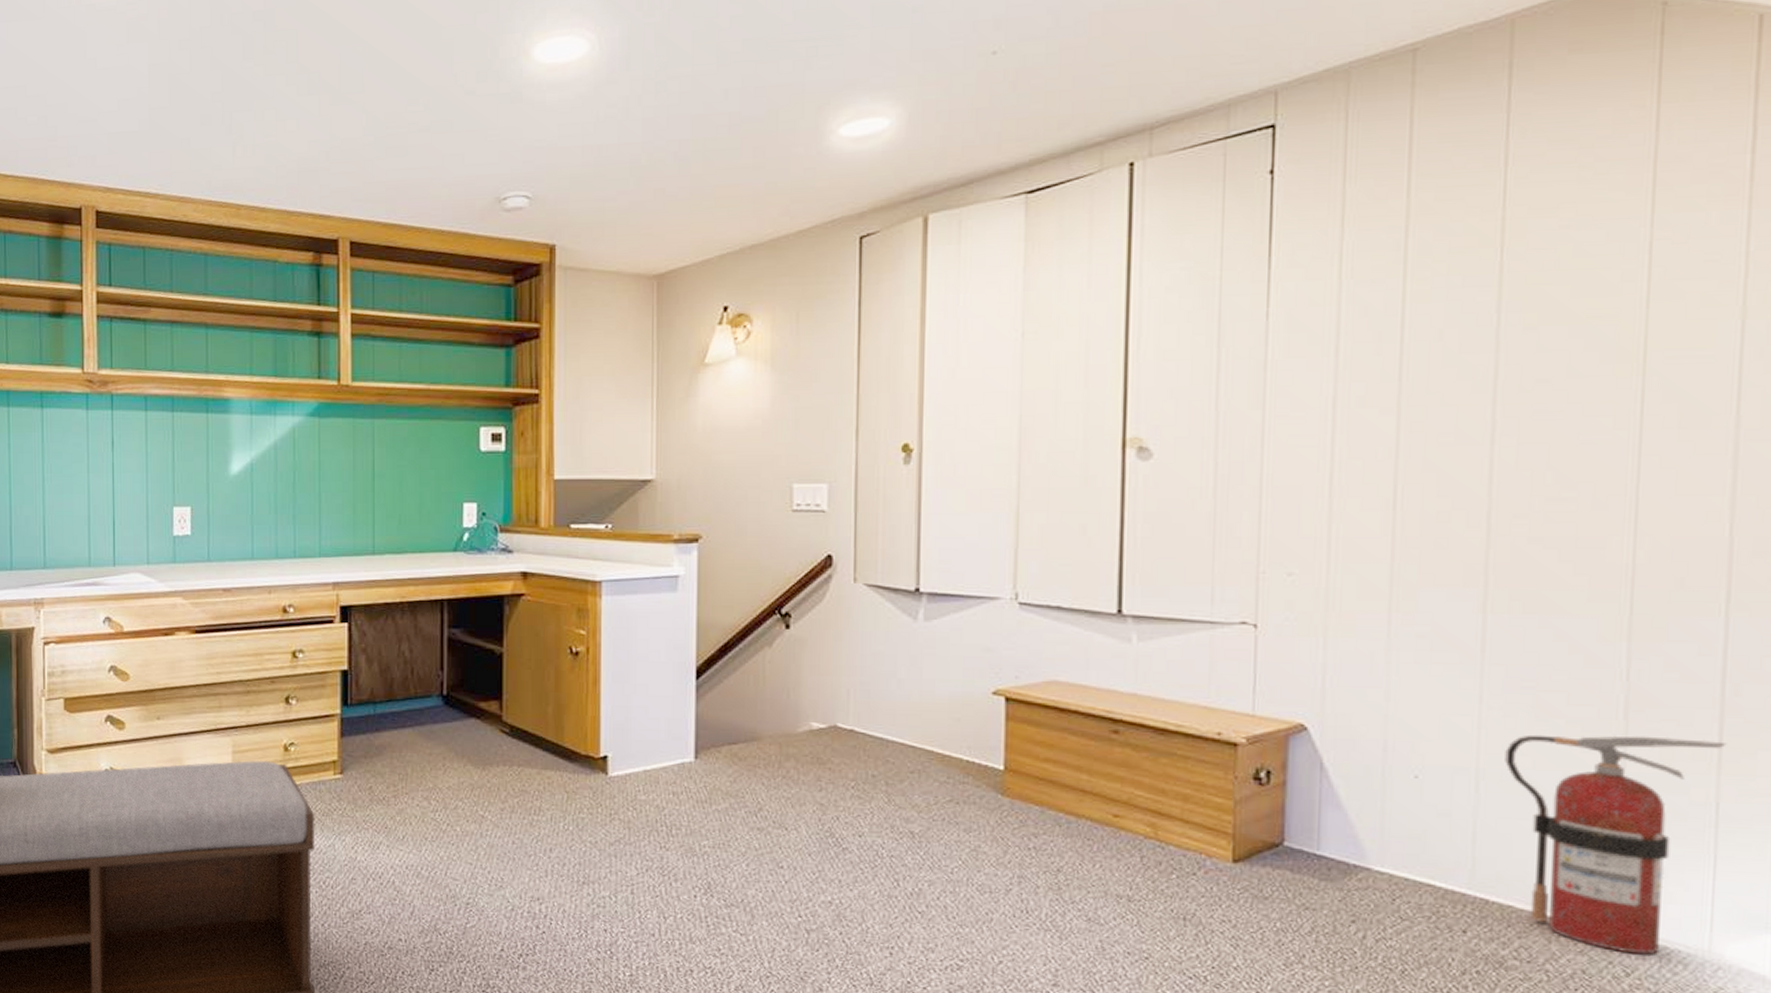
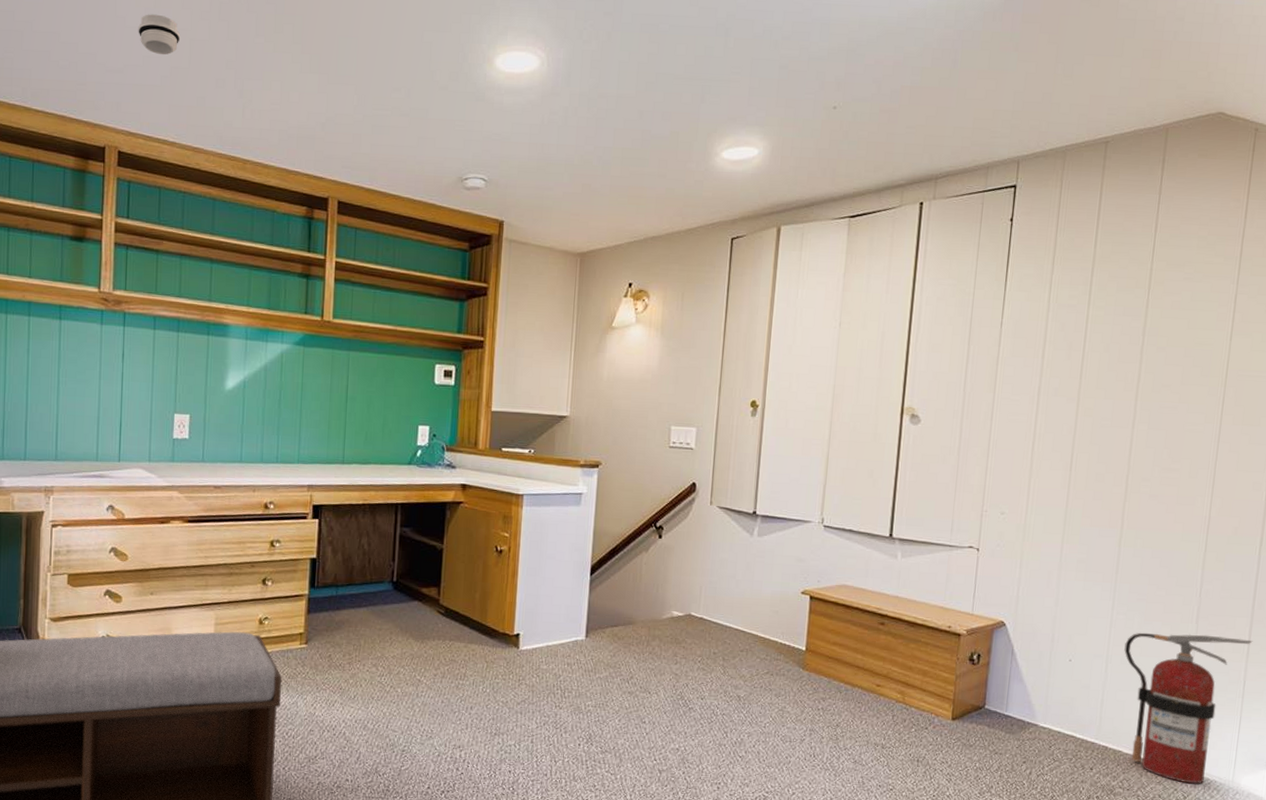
smoke detector: none [111,50,158,96] -> present [138,14,181,55]

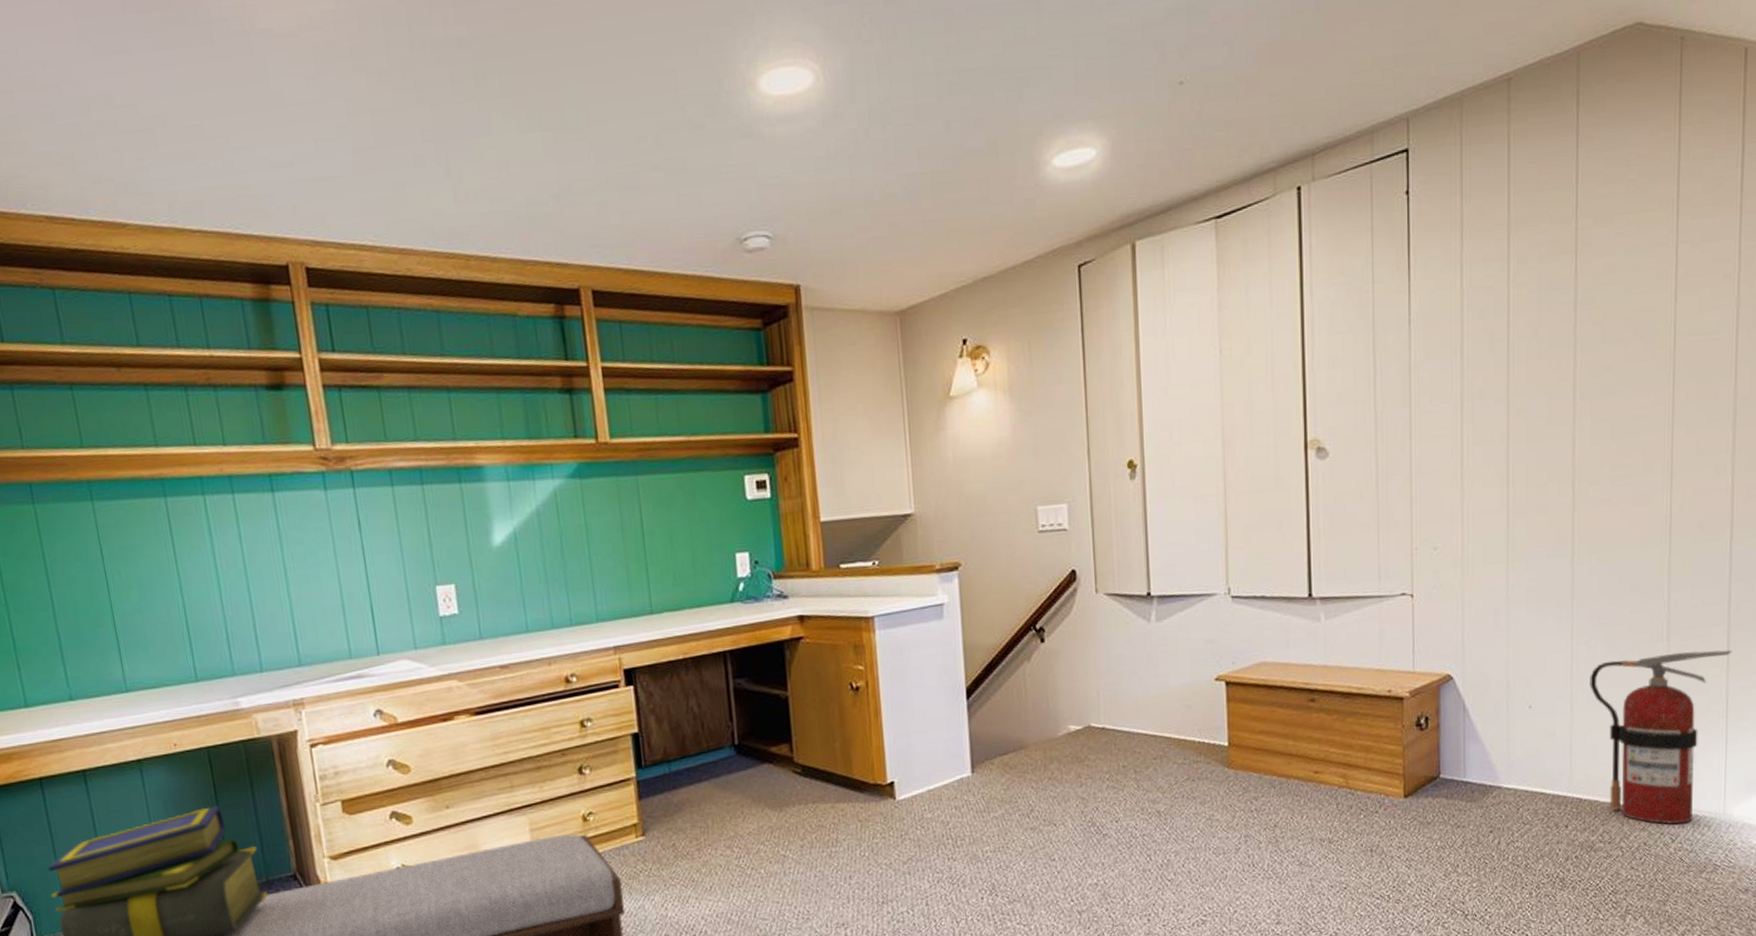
smoke detector: present [138,14,181,55] -> none [301,83,359,136]

